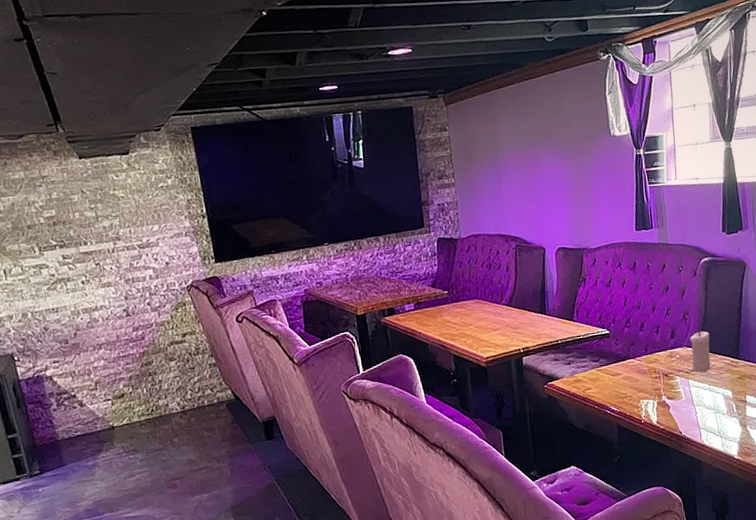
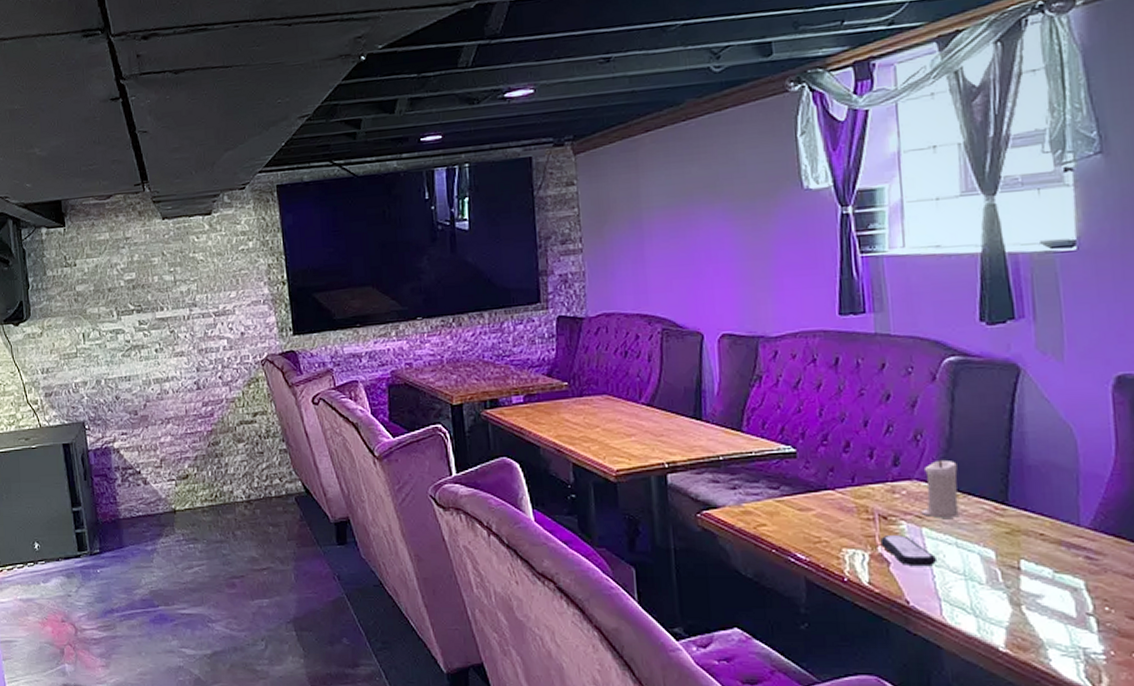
remote control: none [664,386,698,407] -> present [880,535,936,565]

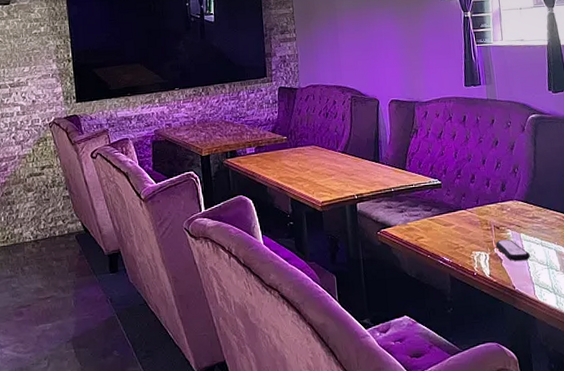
candle: present [921,459,959,518] -> none [519,185,542,226]

